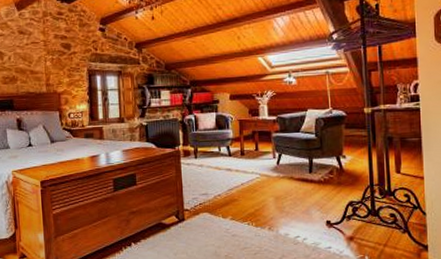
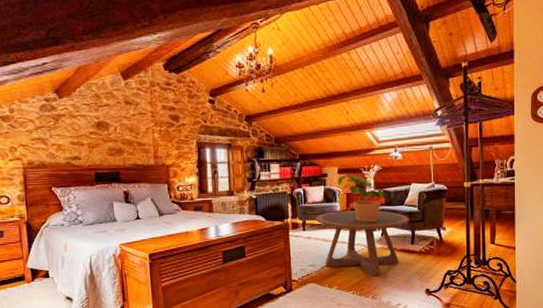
coffee table: none [208,137,307,207] -> present [316,210,410,277]
potted plant: none [230,101,278,150] -> present [338,175,383,223]

